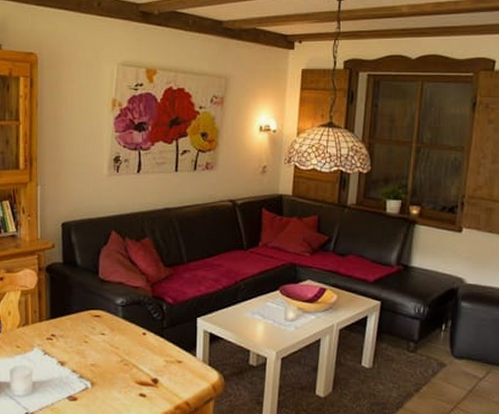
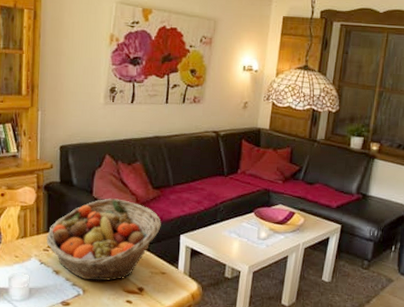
fruit basket: none [49,279,175,373] -> present [46,198,161,281]

